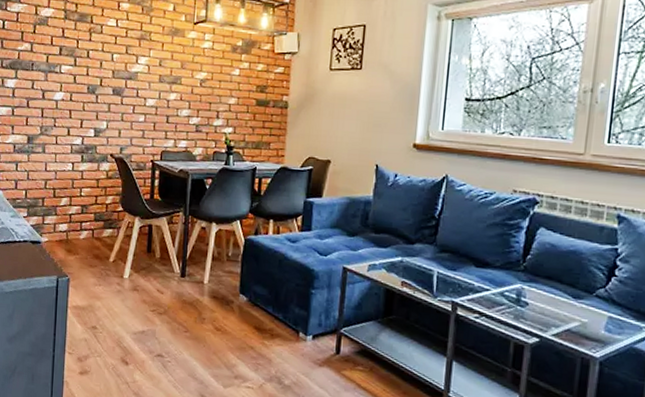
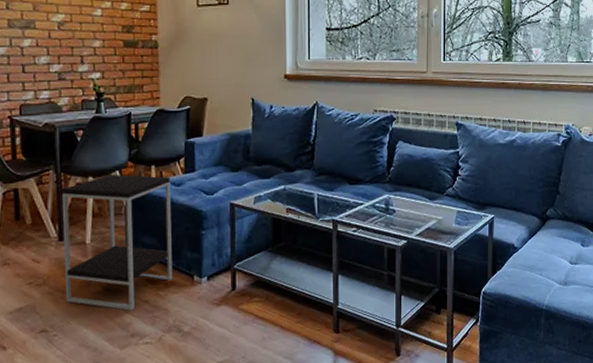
side table: none [181,222,286,353] -> present [62,174,173,310]

